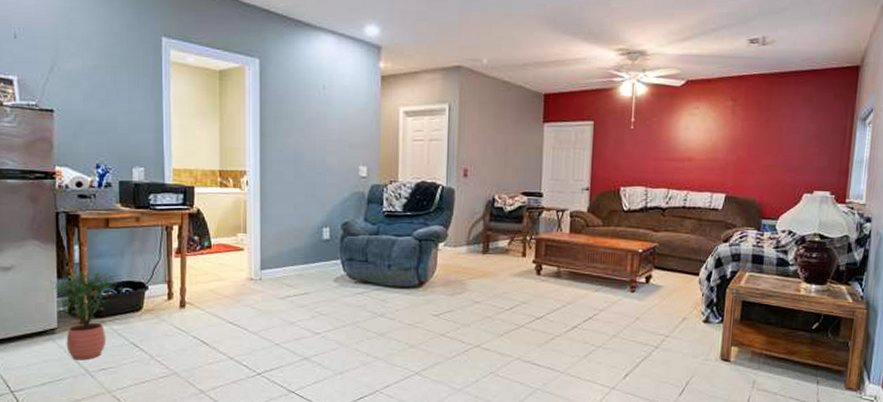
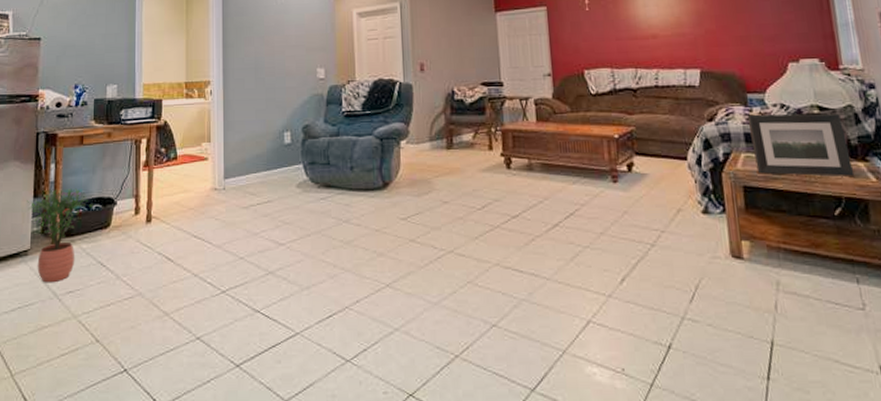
picture frame: none [756,238,837,297] -> present [747,113,855,177]

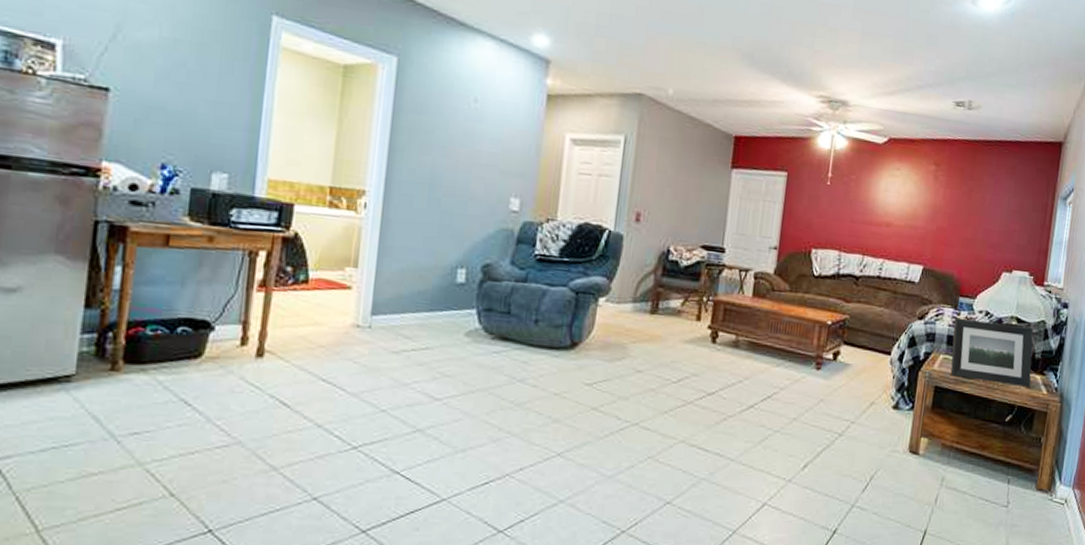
potted plant: present [27,188,94,283] -> none [73,300,180,420]

